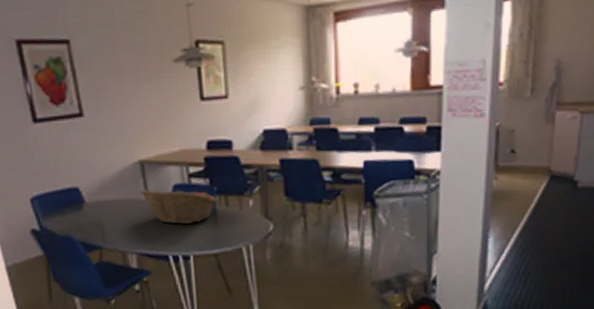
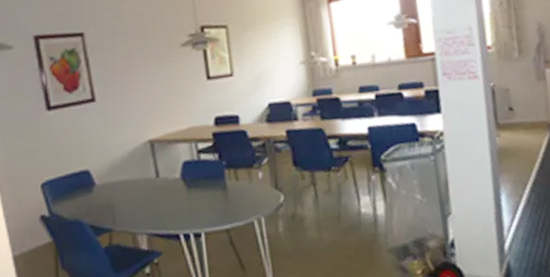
fruit basket: present [138,188,219,224] -> none [148,165,228,201]

